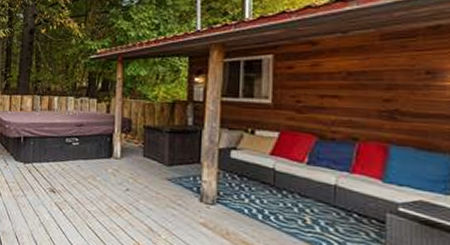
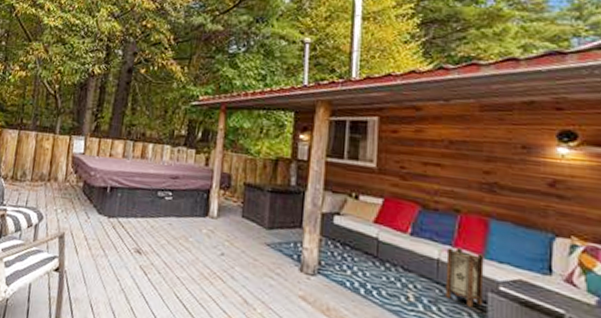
lantern: none [342,173,383,228] -> present [445,247,484,307]

